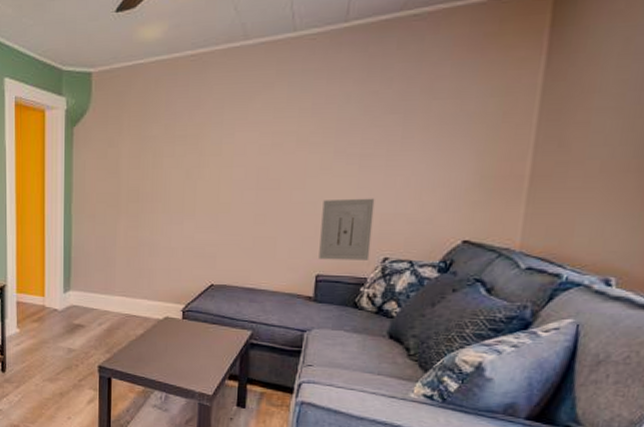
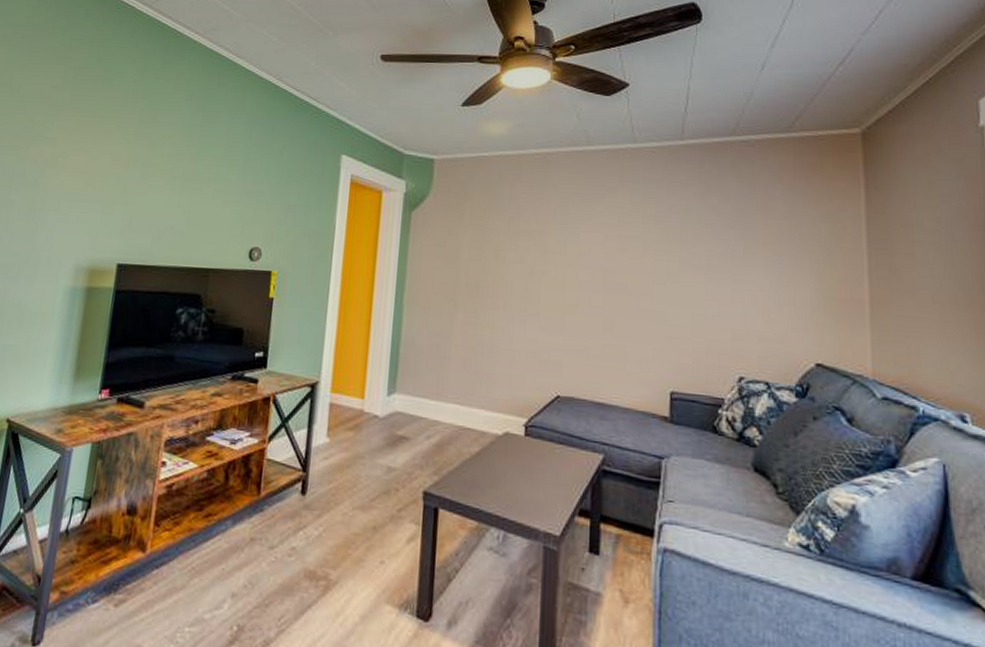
wall art: present [319,198,375,260] -> none [672,310,725,379]

